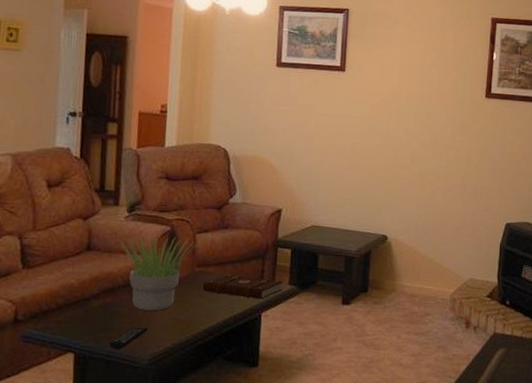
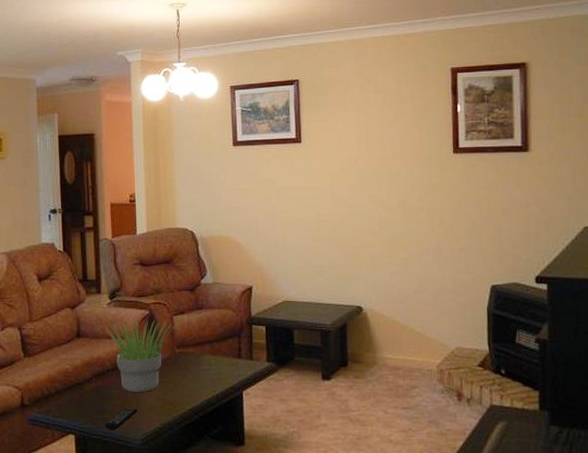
book: present [202,274,283,299] -> none [184,354,261,377]

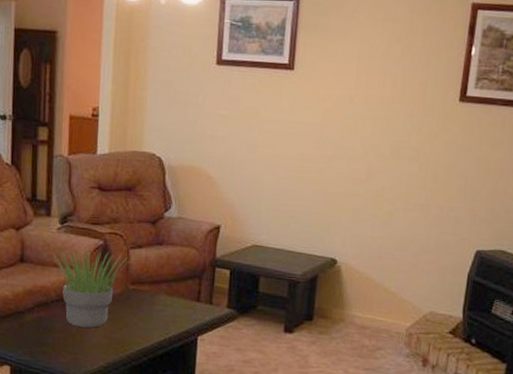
remote control: present [105,408,138,430] -> none [44,343,82,365]

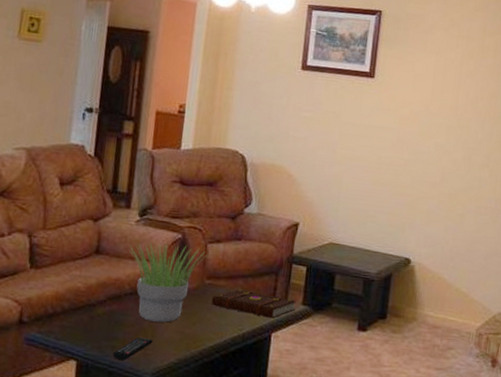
remote control: none [44,343,82,365] -> present [113,337,153,360]
book: none [136,293,221,322] -> present [211,289,296,318]

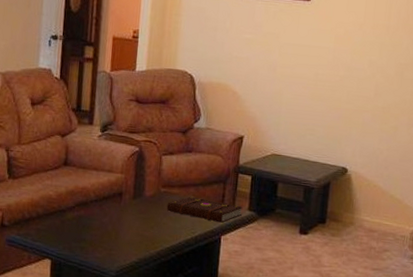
remote control: present [113,337,153,360] -> none [82,239,116,259]
potted plant: present [128,242,205,323] -> none [93,155,160,226]

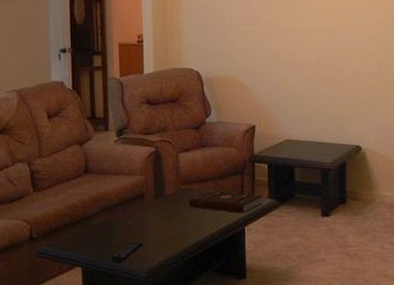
remote control: none [82,239,116,259] -> present [111,242,143,263]

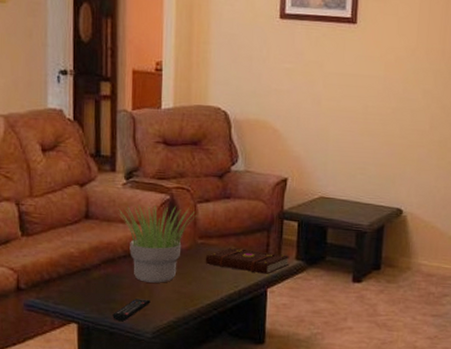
potted plant: none [112,156,178,227] -> present [118,204,196,283]

